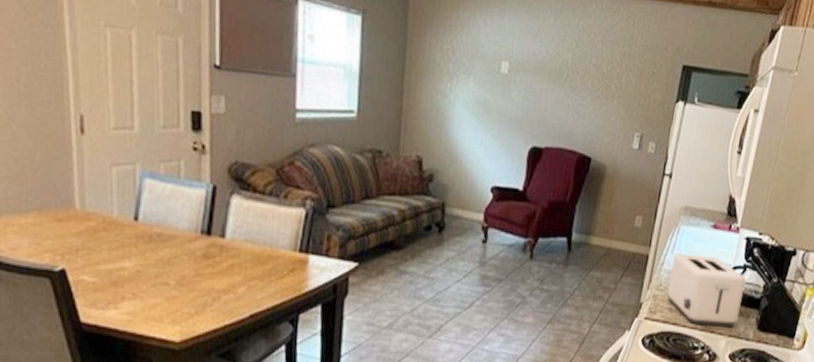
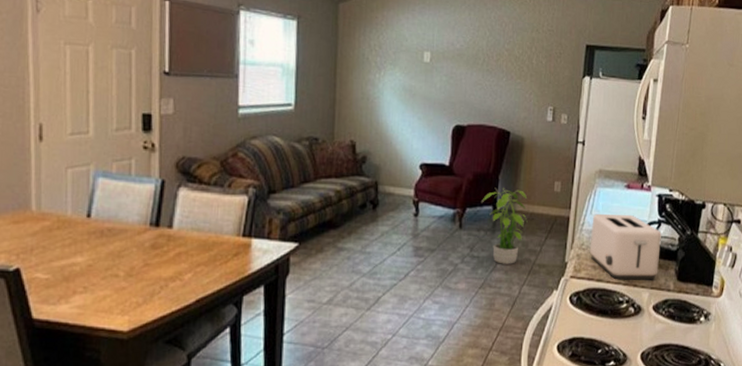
potted plant: none [555,218,606,301] -> present [481,188,528,264]

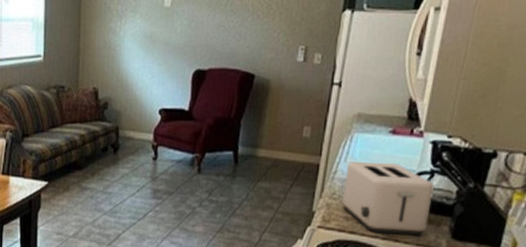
potted plant: present [481,188,528,264] -> none [222,133,272,211]

